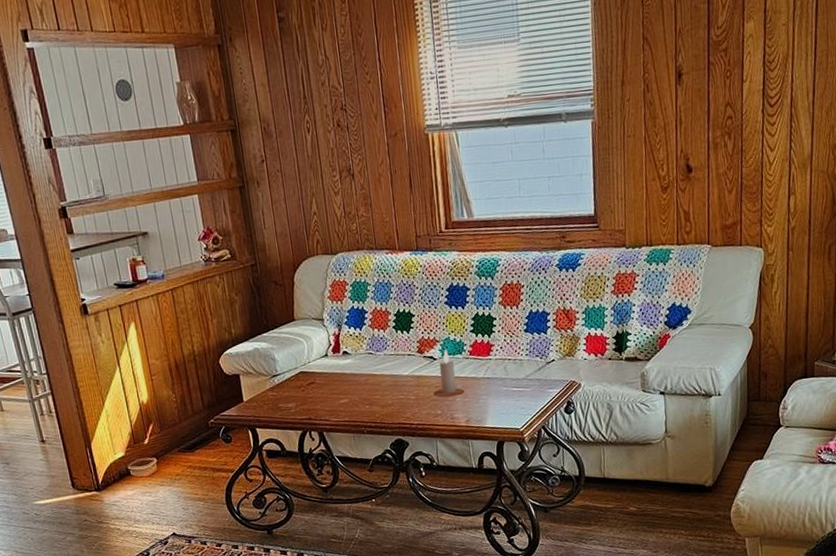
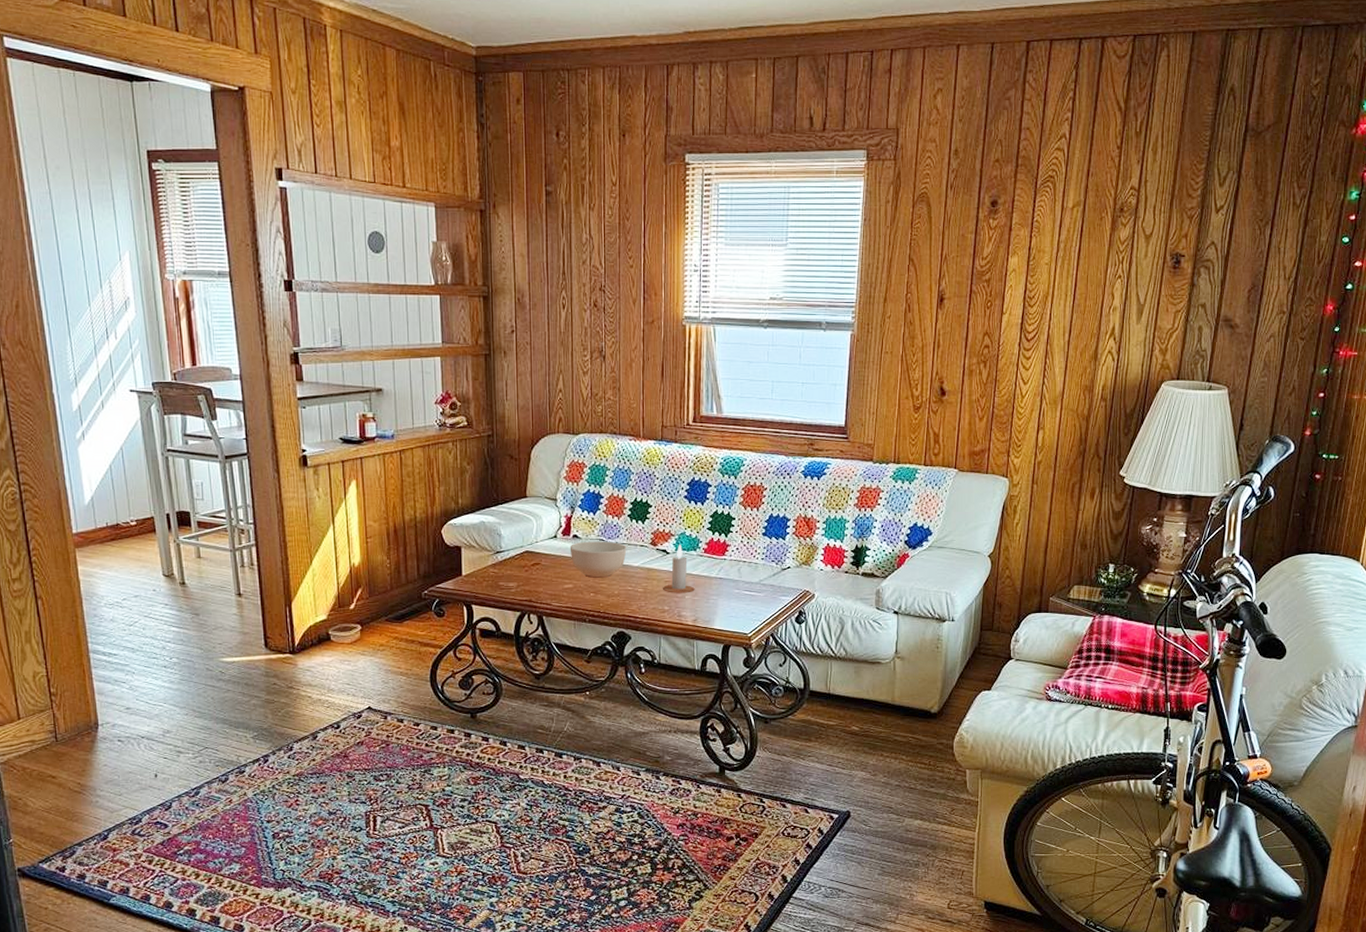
bowl: none [341,354,396,391] -> present [569,541,627,578]

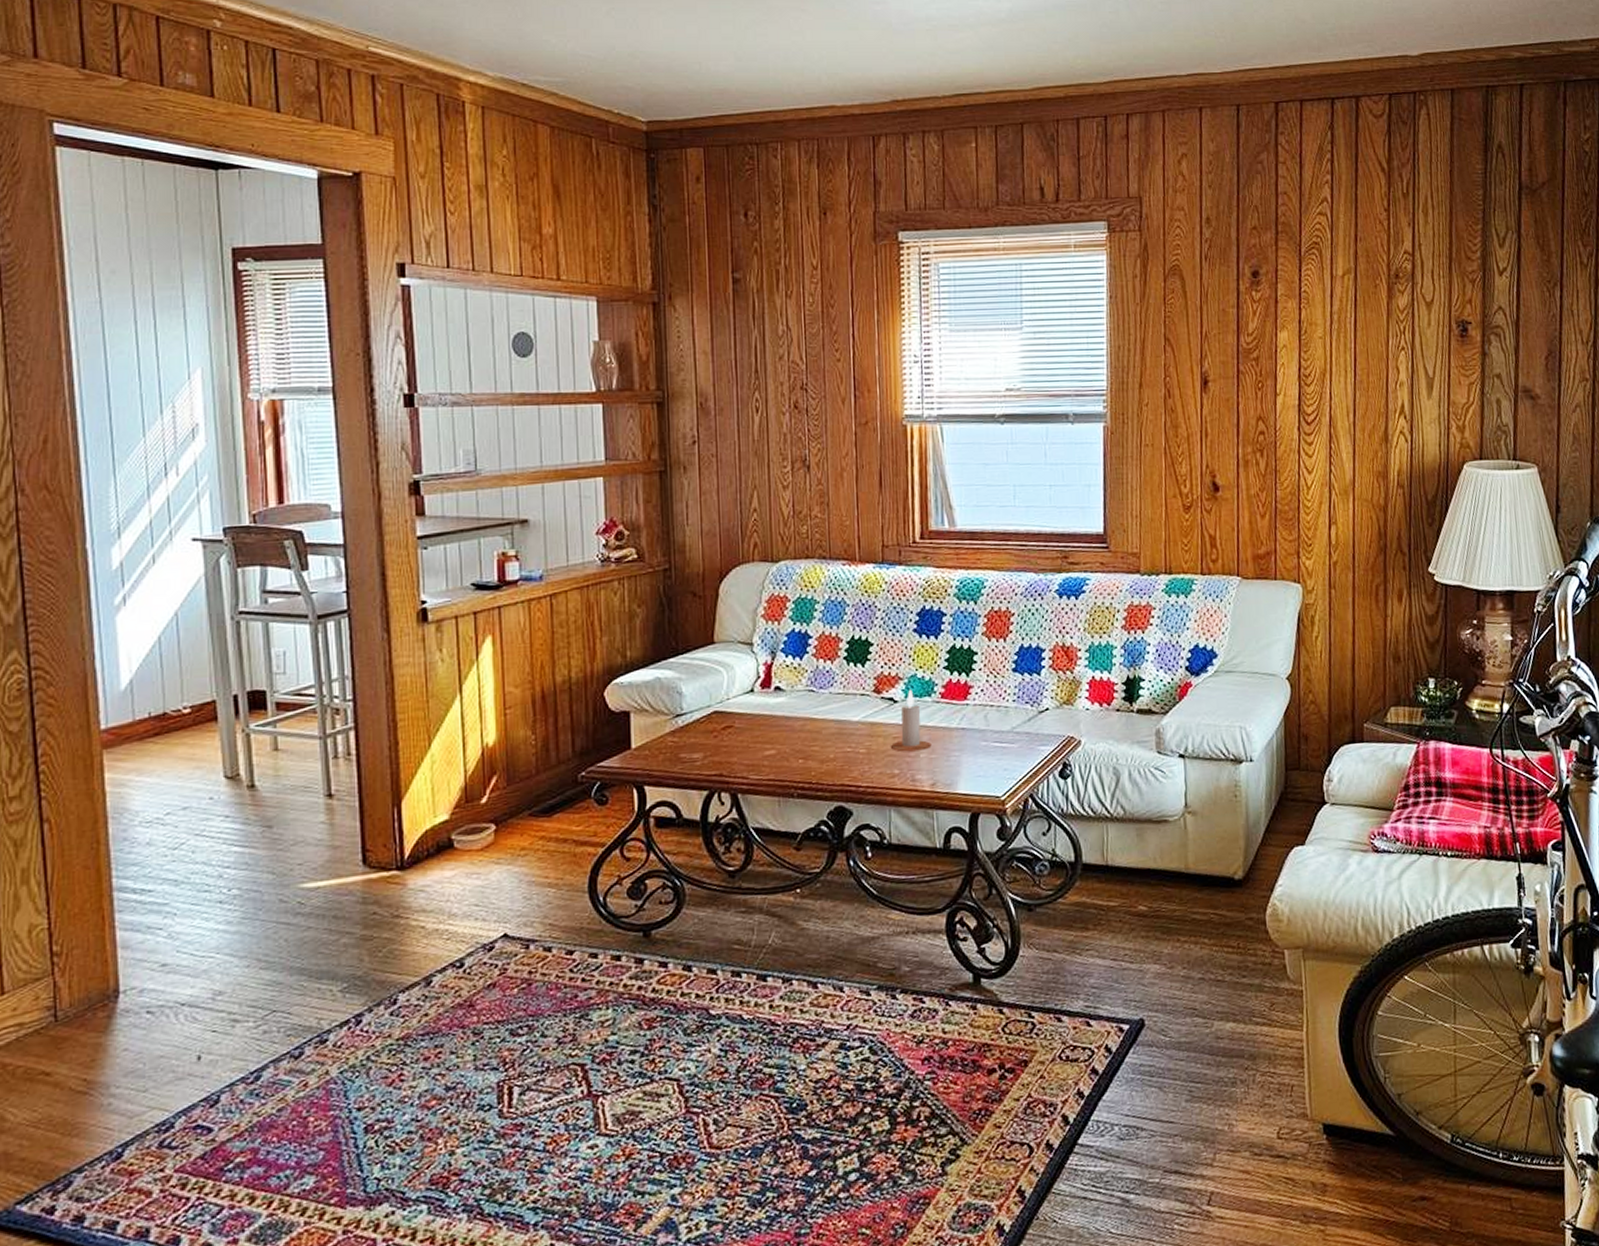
bowl: present [569,541,627,578] -> none [770,691,844,740]

